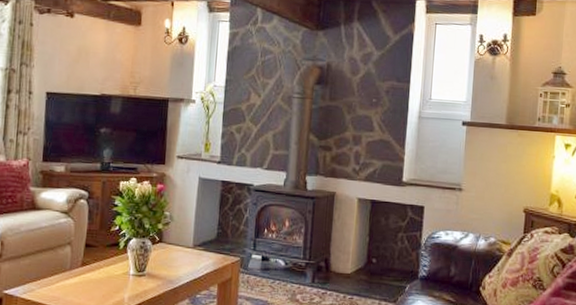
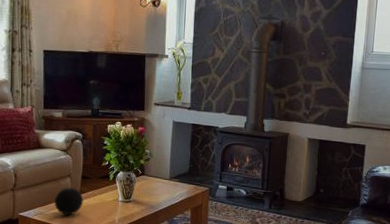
decorative ball: none [49,258,86,293] -> present [54,187,83,215]

